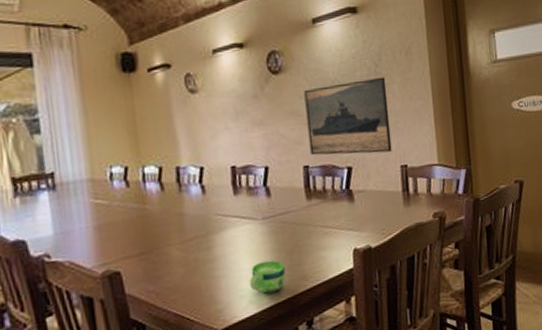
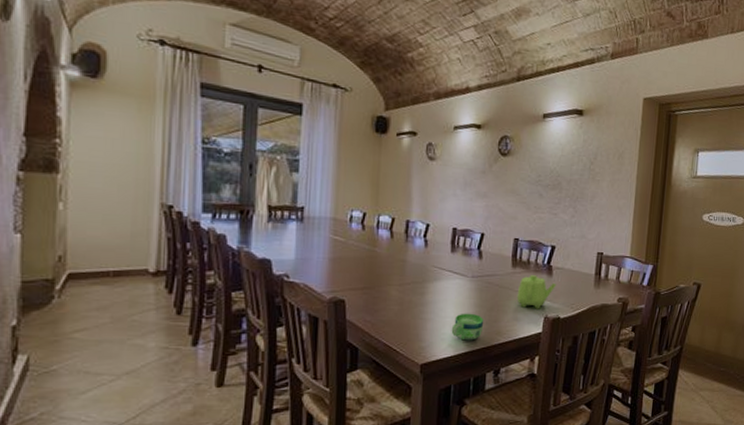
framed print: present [304,77,392,156] -> none [522,173,598,239]
teapot: none [317,204,361,244] -> present [516,275,556,309]

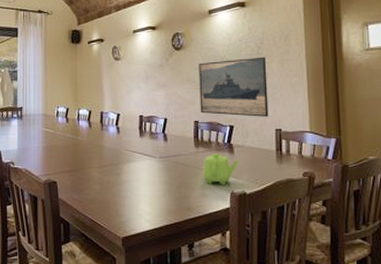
cup: present [451,313,484,341] -> none [146,190,175,216]
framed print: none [522,173,598,239] -> present [199,57,269,117]

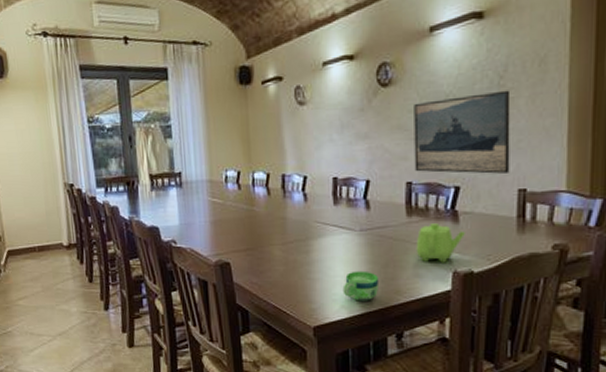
cup: none [146,190,175,216] -> present [342,270,379,301]

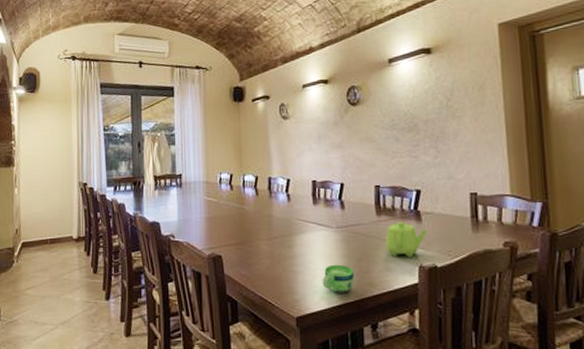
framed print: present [414,90,511,174] -> none [378,110,462,180]

